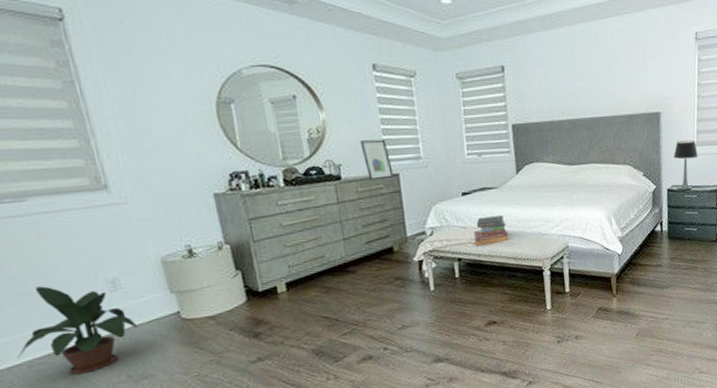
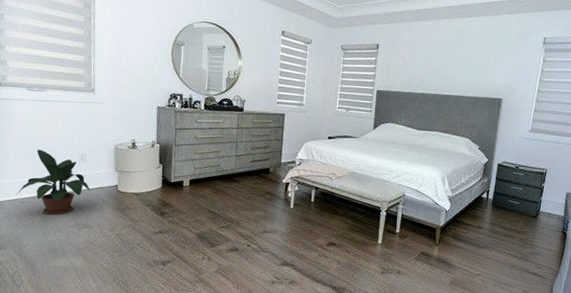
picture frame: present [360,139,394,181] -> none [262,85,281,117]
books: present [473,215,508,247] -> none [331,159,358,181]
table lamp: present [673,140,698,191] -> none [508,125,531,168]

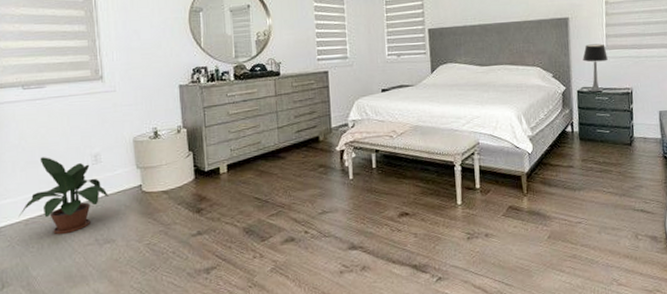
table lamp: none [508,125,531,168] -> present [583,43,608,93]

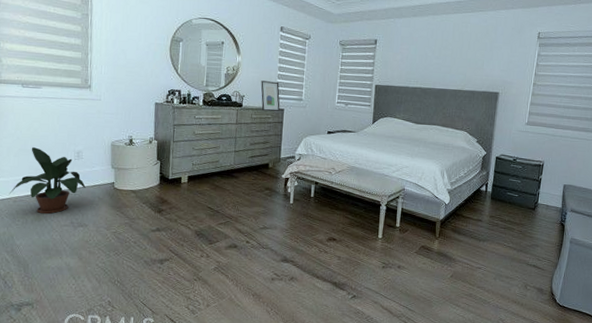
picture frame: none [298,41,324,77] -> present [261,80,280,112]
table lamp: present [583,43,608,93] -> none [505,118,527,161]

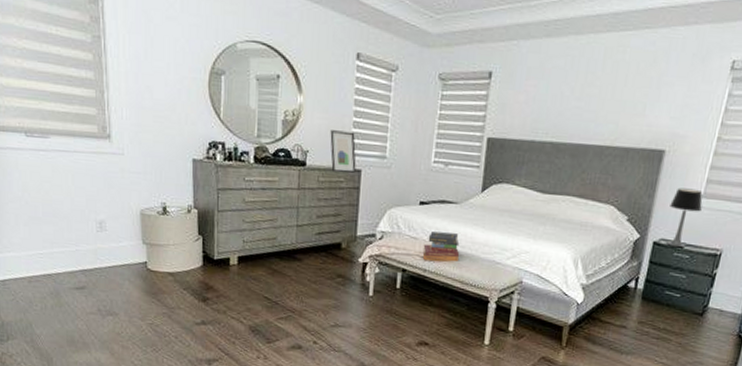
potted plant: present [9,147,86,214] -> none [22,214,112,299]
books: none [330,153,358,176] -> present [423,231,460,262]
table lamp: none [505,118,527,161] -> present [667,188,703,248]

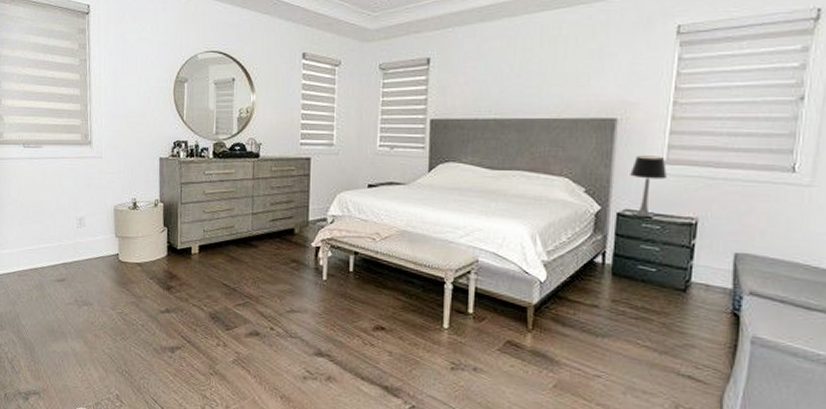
picture frame: present [330,130,356,173] -> none [281,123,306,162]
books: present [423,231,460,262] -> none [373,213,410,243]

